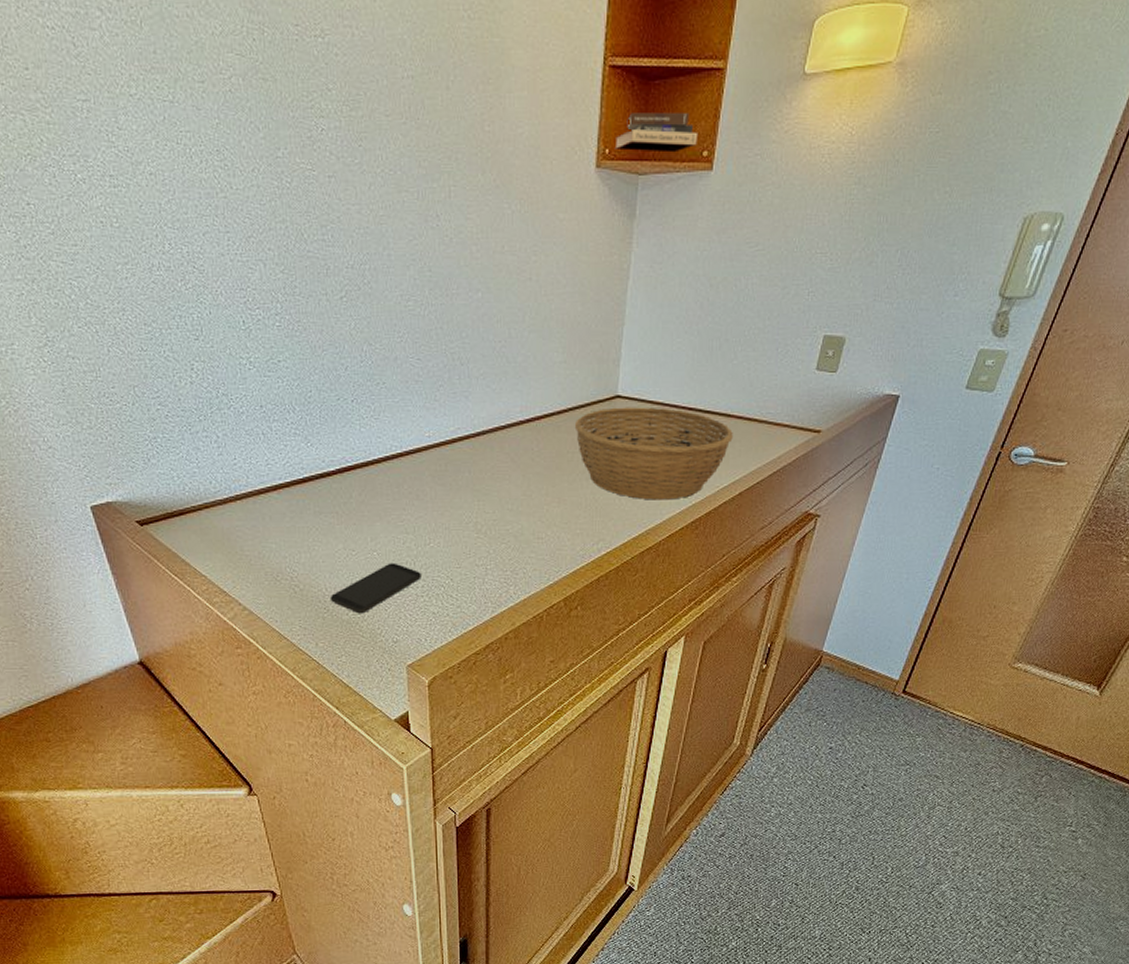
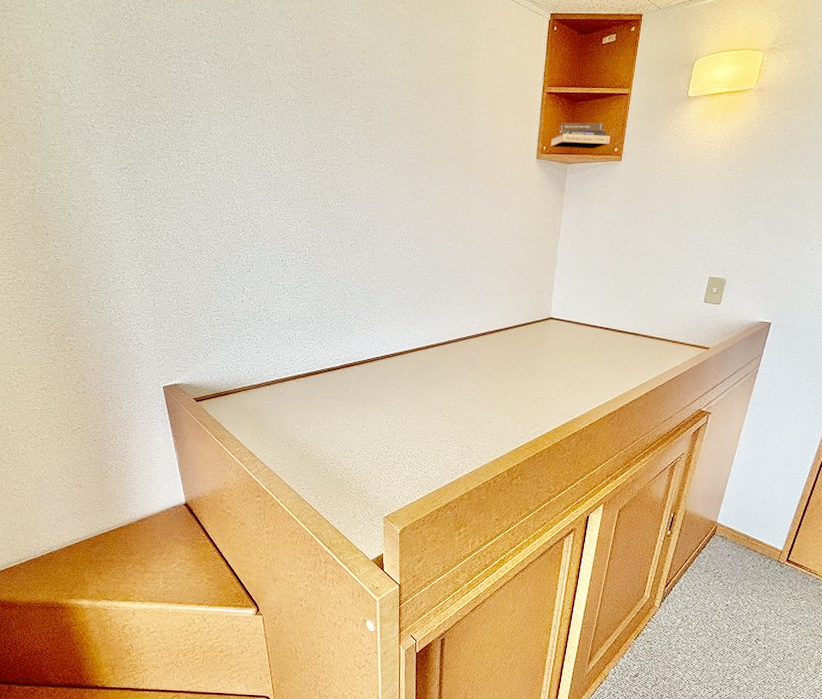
mobile phone: present [330,563,421,614] -> none [329,436,398,475]
basket: present [574,407,733,500] -> none [518,326,640,397]

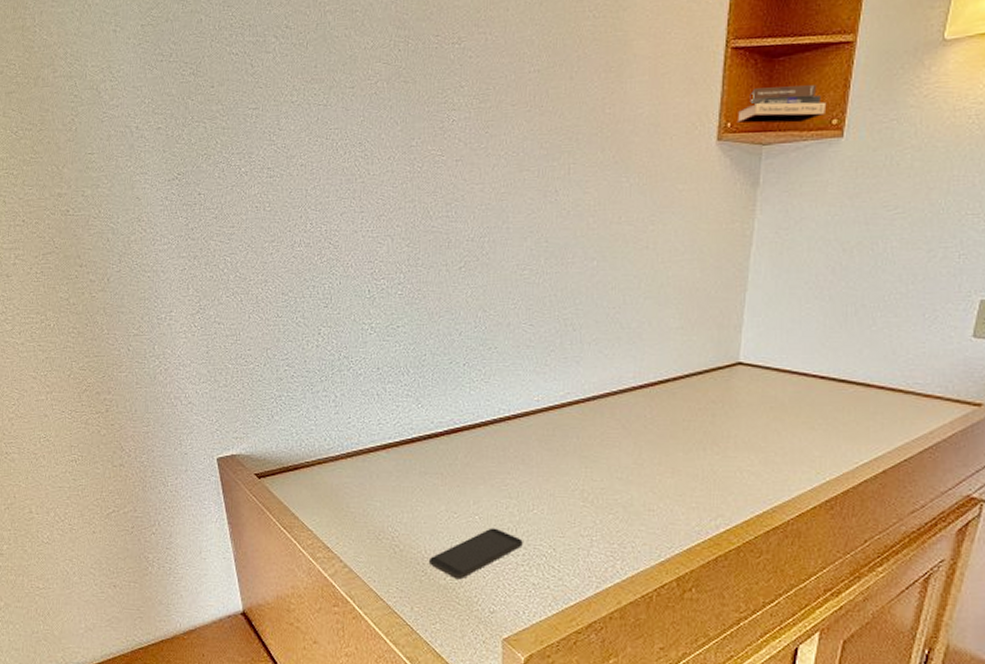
mobile phone: none [329,436,398,475] -> present [428,528,523,580]

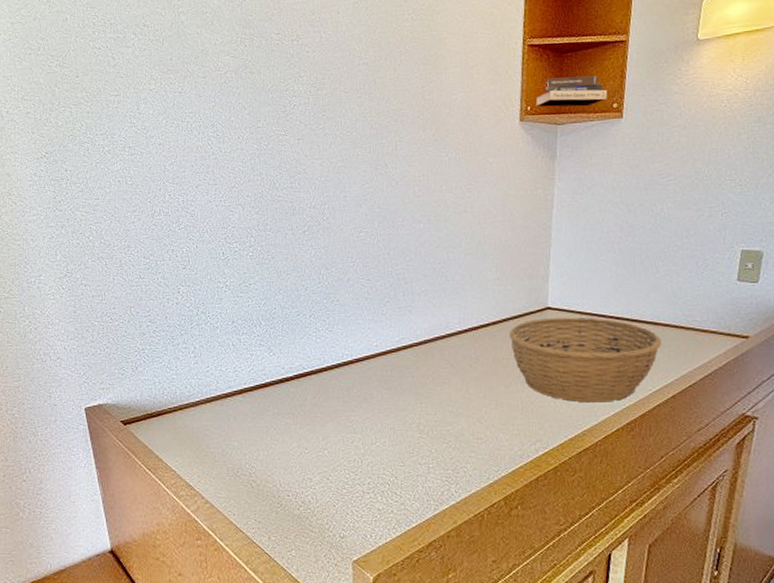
mobile phone: present [428,528,523,580] -> none [283,460,368,509]
basket: none [691,374,873,475] -> present [508,317,661,403]

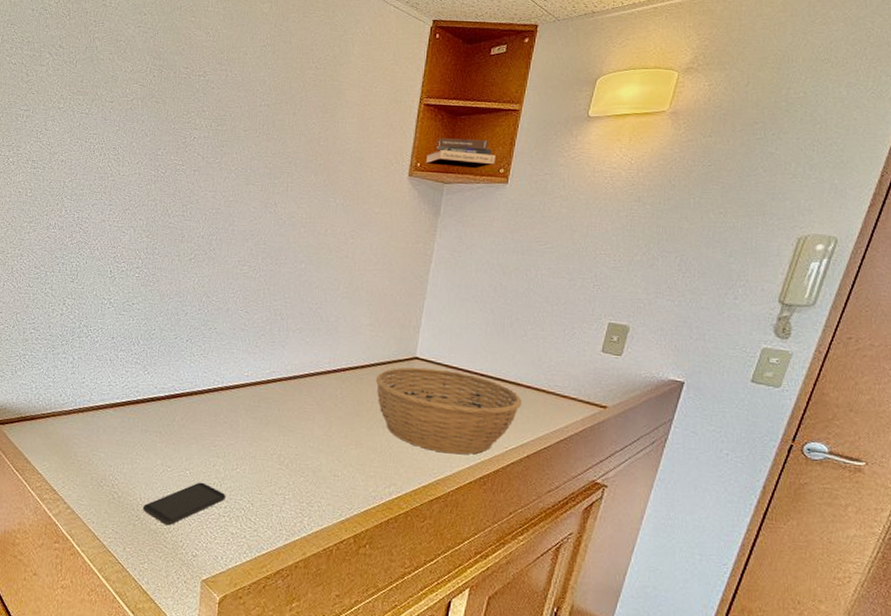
mobile phone: none [283,460,368,509] -> present [142,482,226,526]

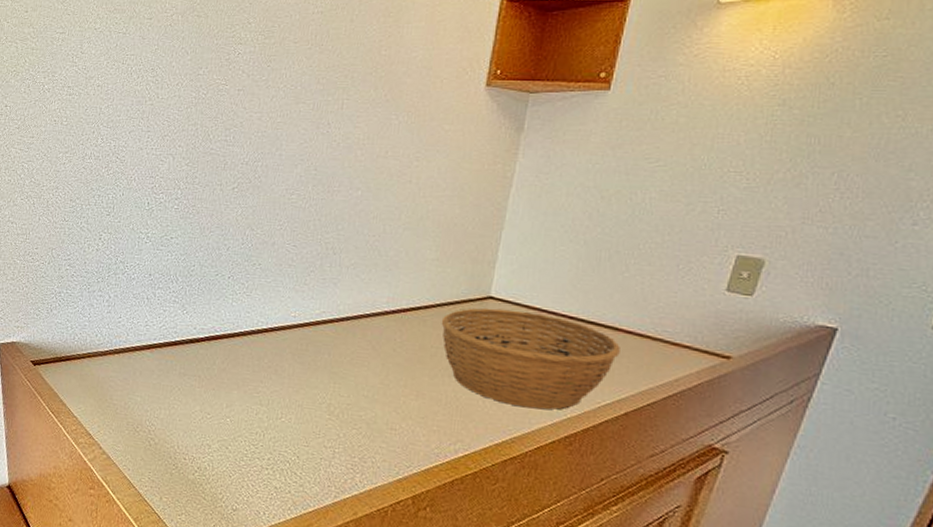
mobile phone: present [142,482,226,526] -> none [180,431,269,476]
books: present [425,138,496,169] -> none [506,39,596,74]

